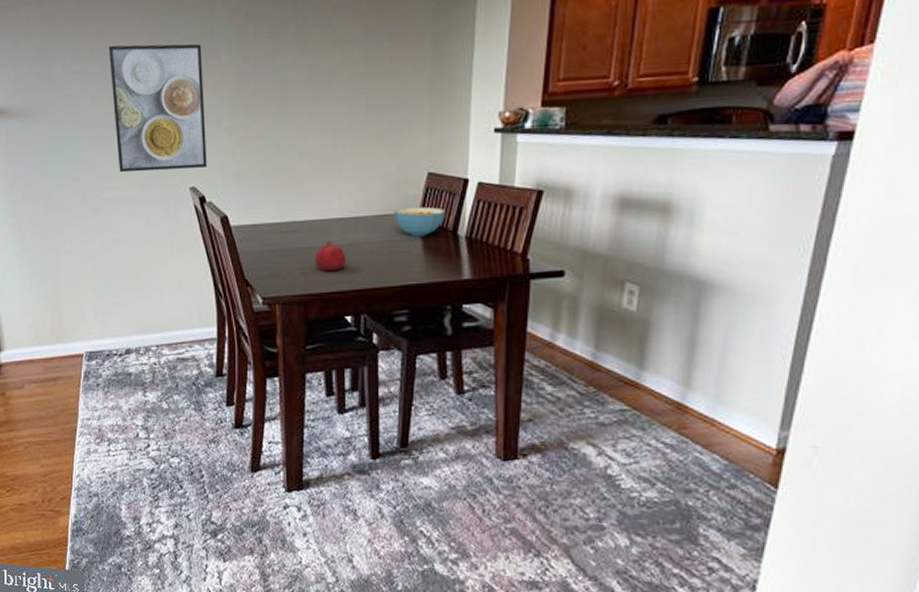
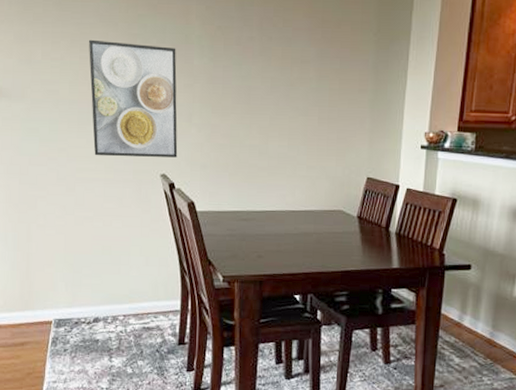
fruit: present [315,241,346,272] -> none [270,229,297,256]
cereal bowl: present [394,207,445,237] -> none [338,205,380,231]

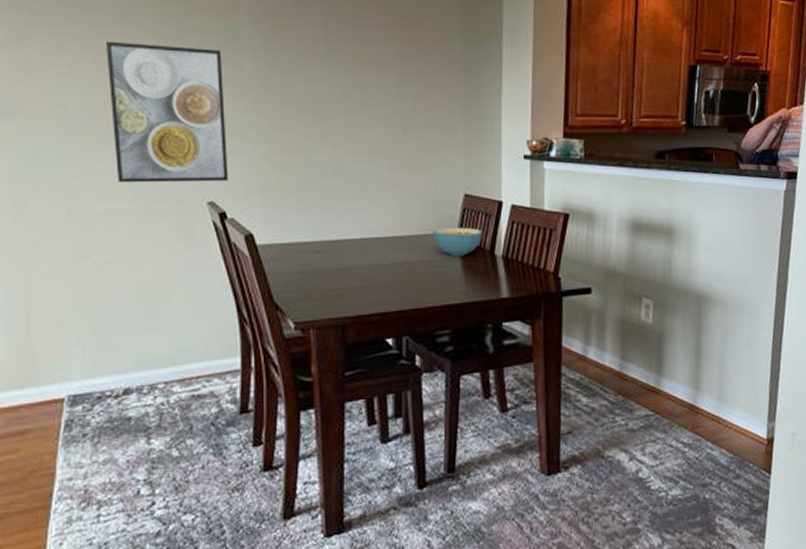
cereal bowl: none [338,205,380,231] -> present [433,227,482,257]

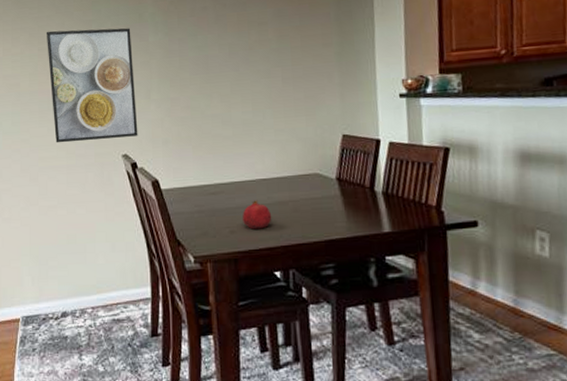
fruit: none [353,260,386,293] -> present [243,200,272,230]
cereal bowl: present [433,227,482,257] -> none [314,166,362,194]

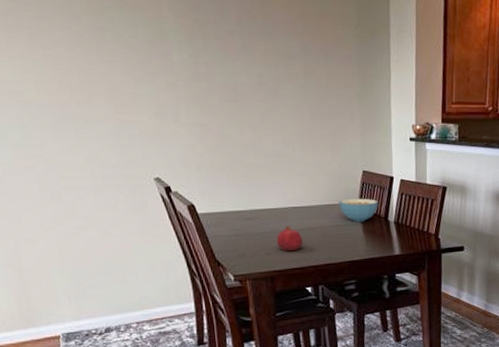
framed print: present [47,28,138,143] -> none [50,34,170,162]
cereal bowl: none [314,166,362,194] -> present [339,198,378,222]

